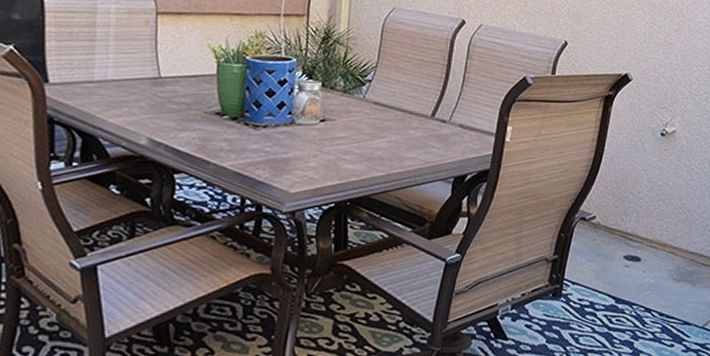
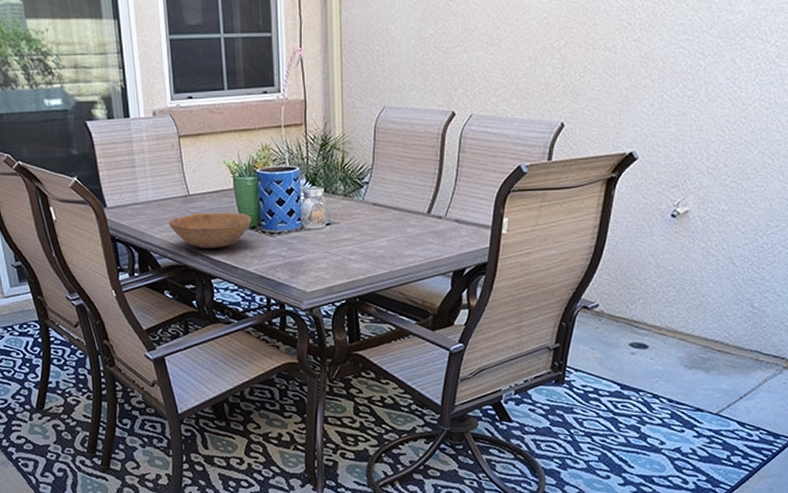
bowl: none [127,97,234,139] -> present [168,212,252,248]

